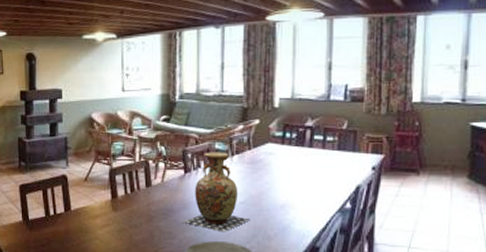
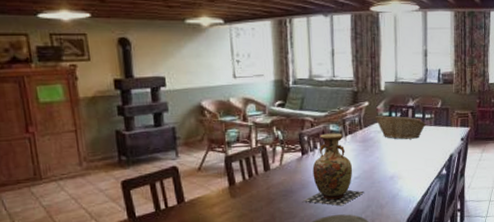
fruit basket: none [266,136,329,164] -> present [375,116,427,140]

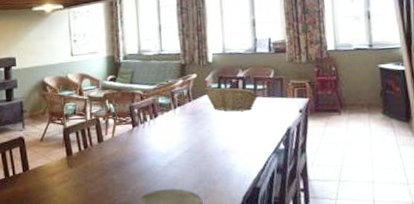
vase: present [303,133,364,207] -> none [134,105,195,180]

